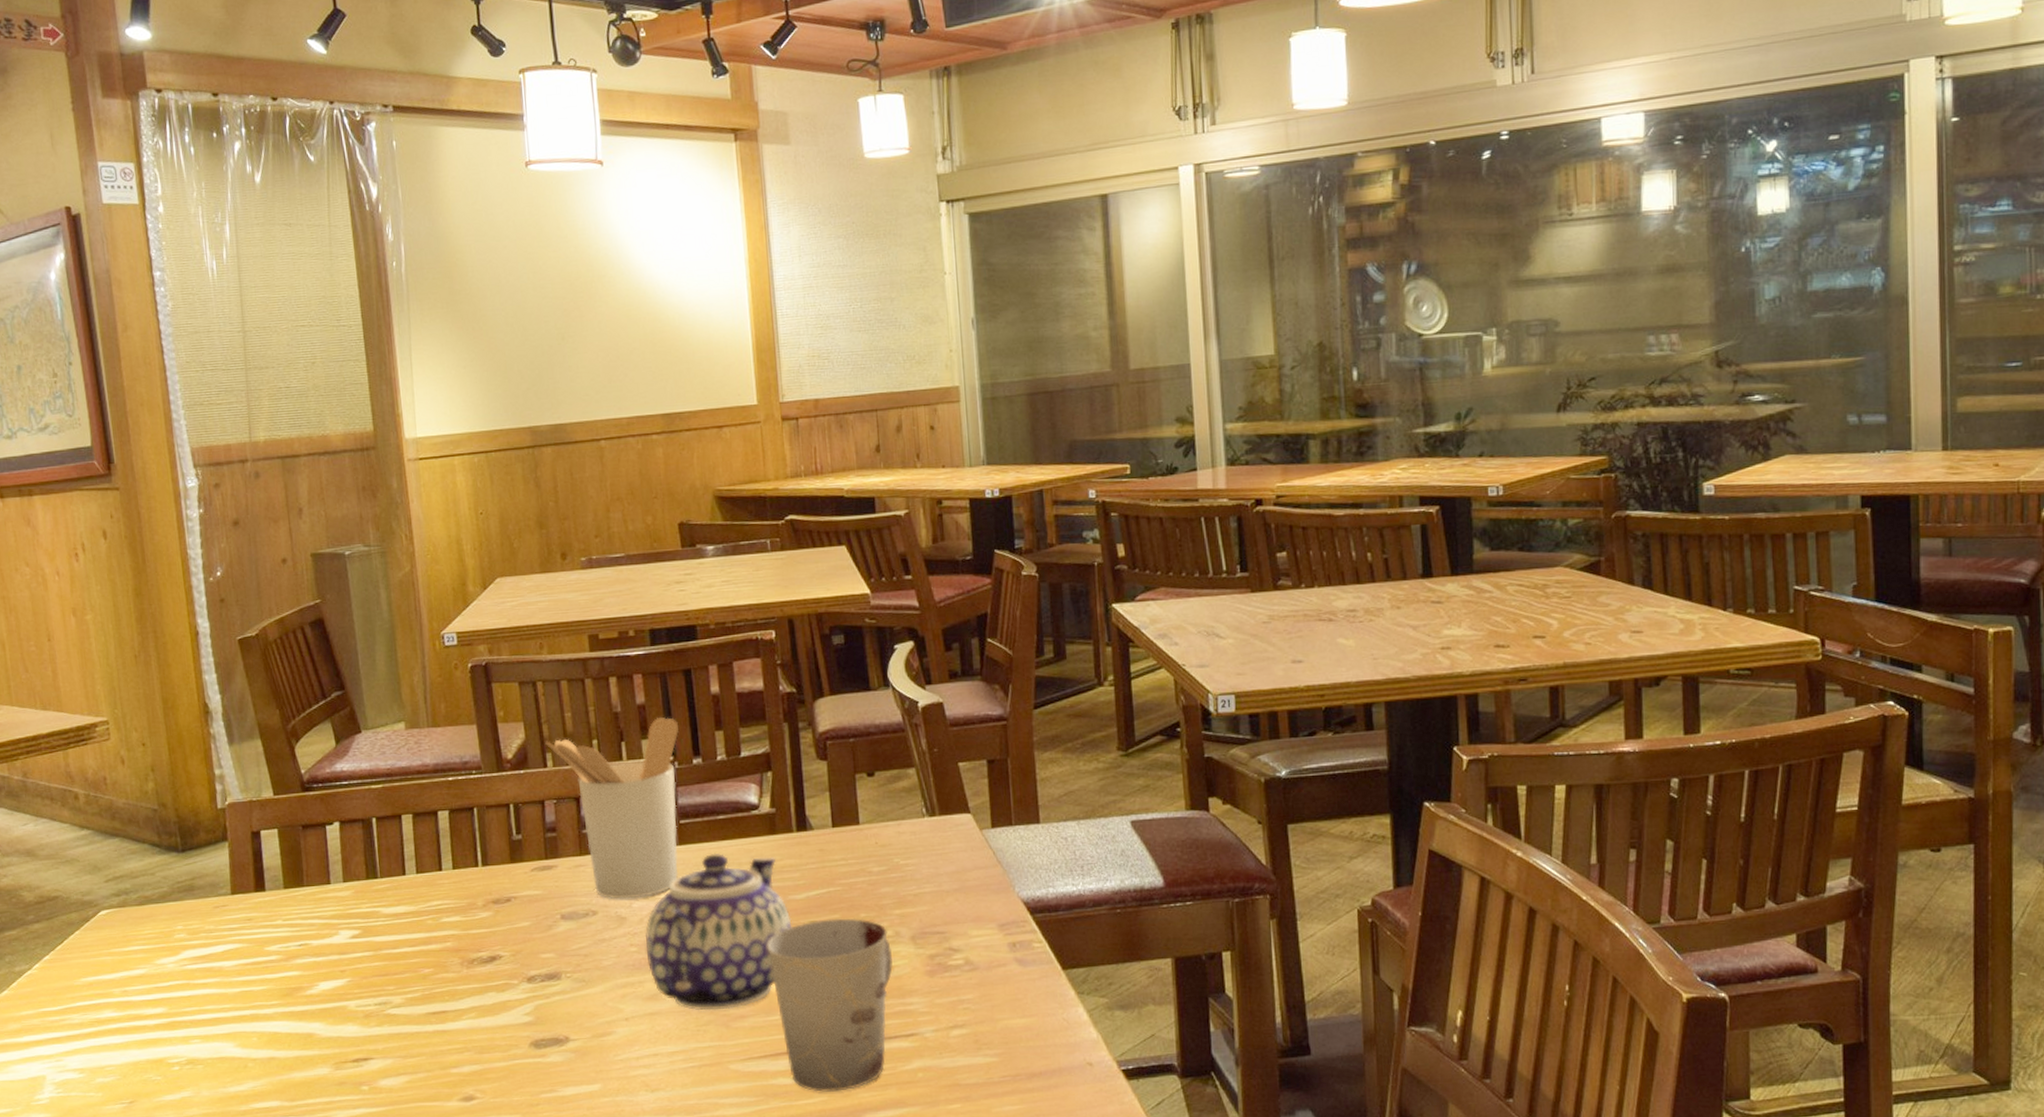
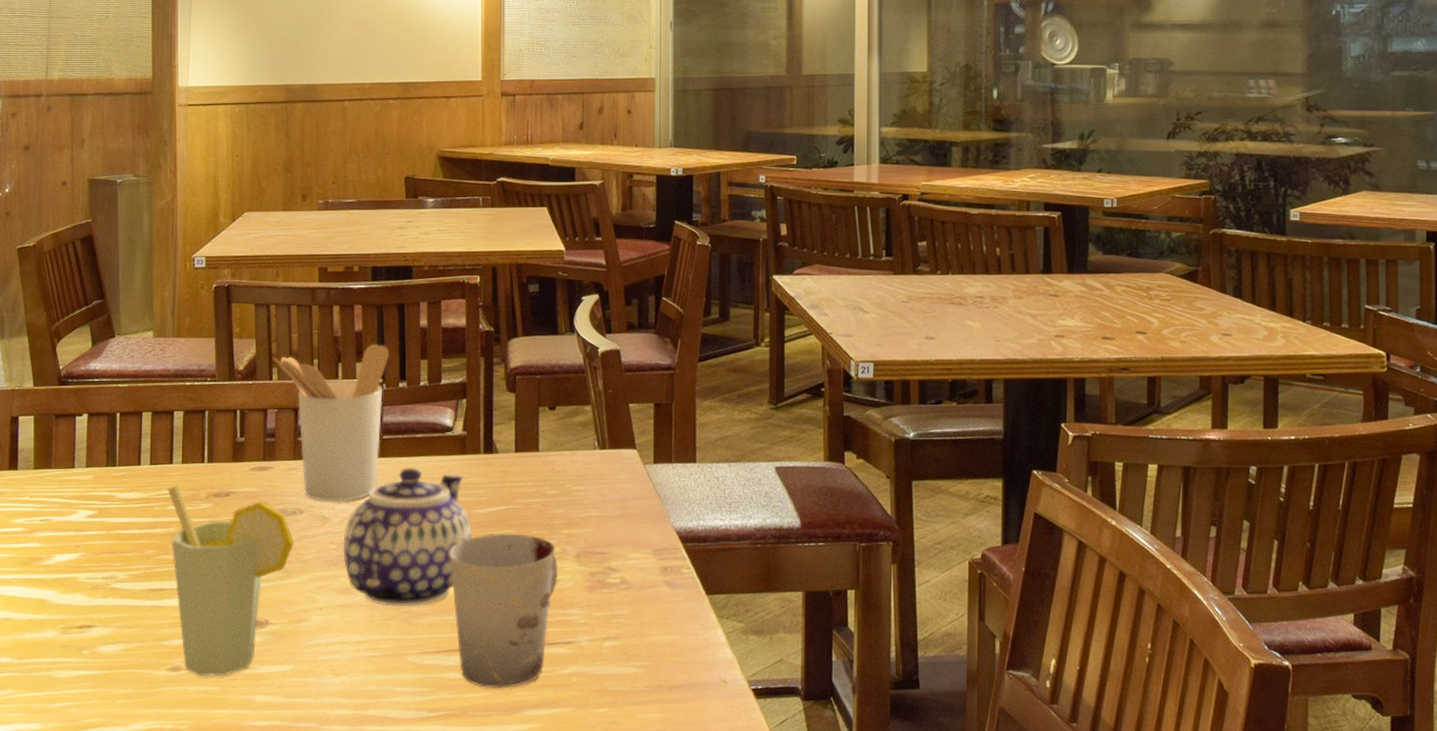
cup: none [439,894,590,1105] -> present [168,485,295,677]

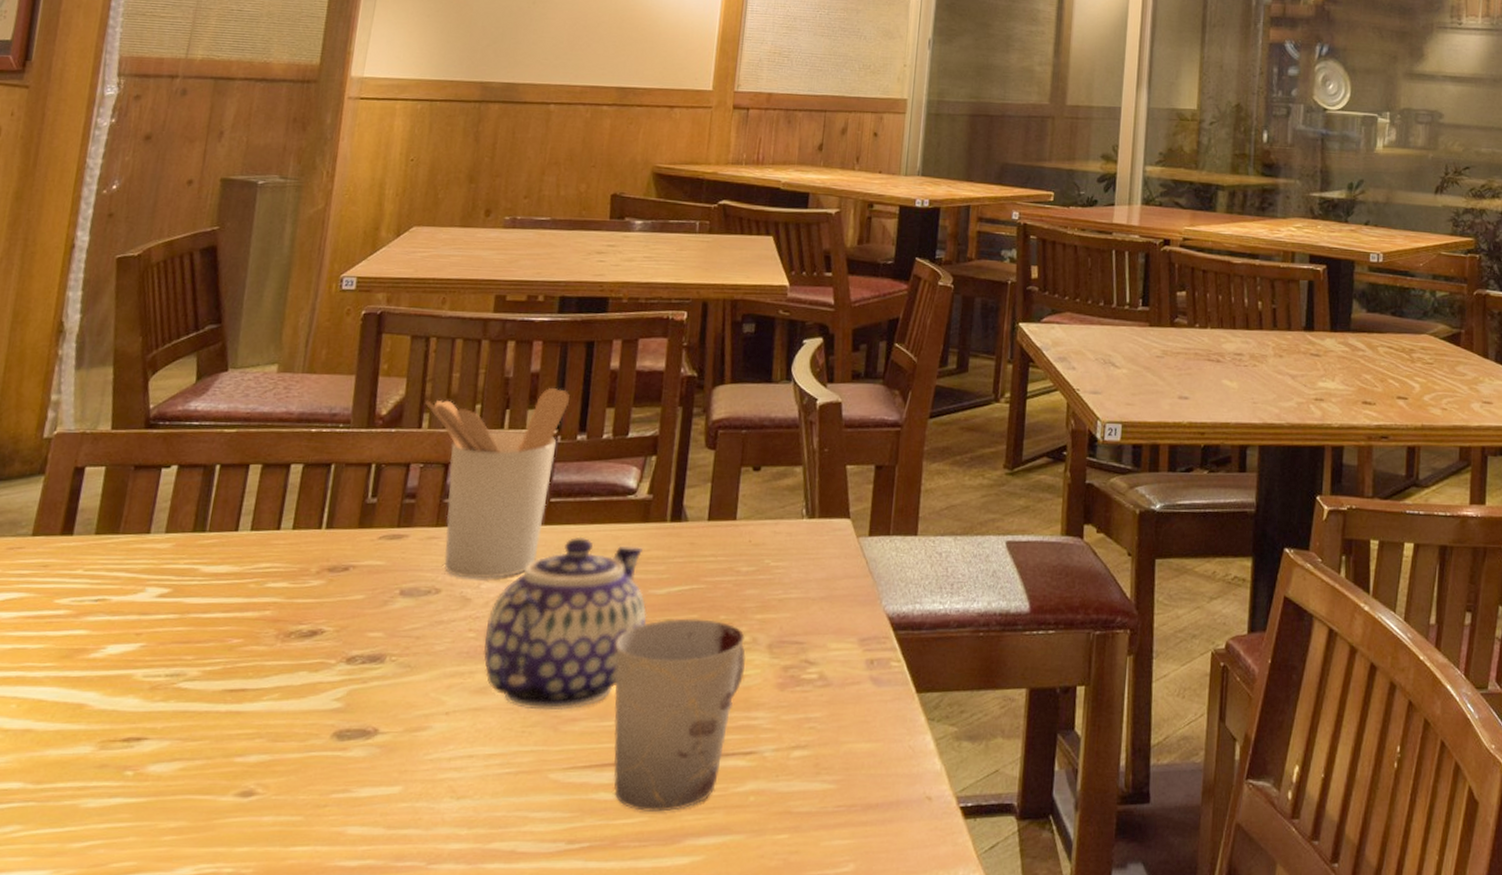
cup: present [168,485,295,677] -> none [259,556,425,804]

